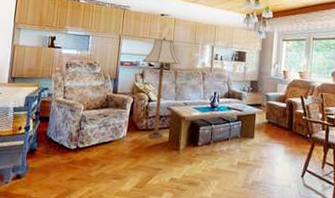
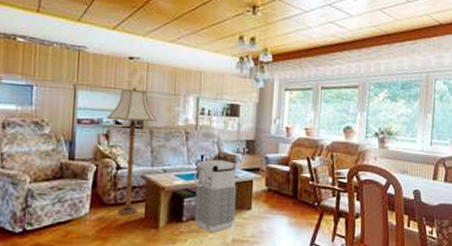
grenade: none [207,96,243,157] -> present [193,159,237,233]

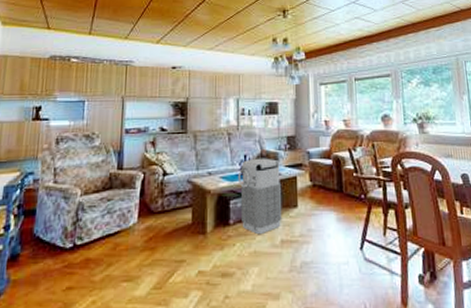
floor lamp: present [107,86,157,215] -> none [153,93,200,222]

